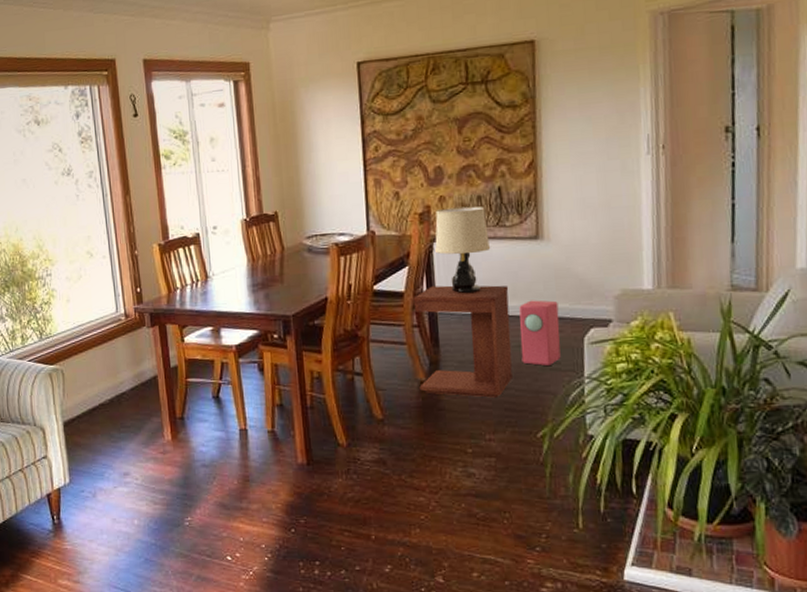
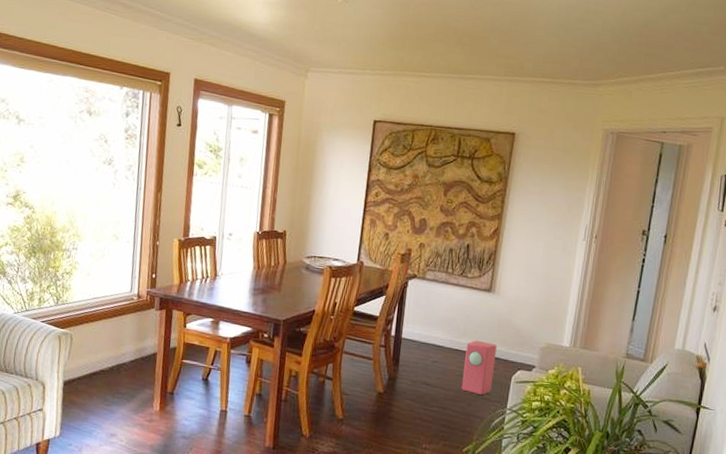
side table: present [413,285,513,398] -> none [376,315,462,415]
table lamp: present [434,206,491,294] -> none [408,253,454,327]

